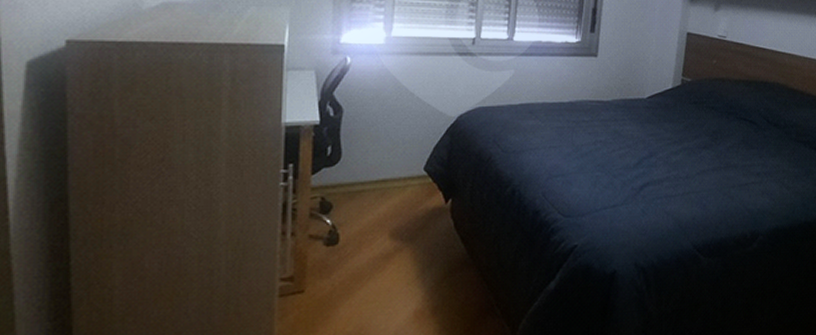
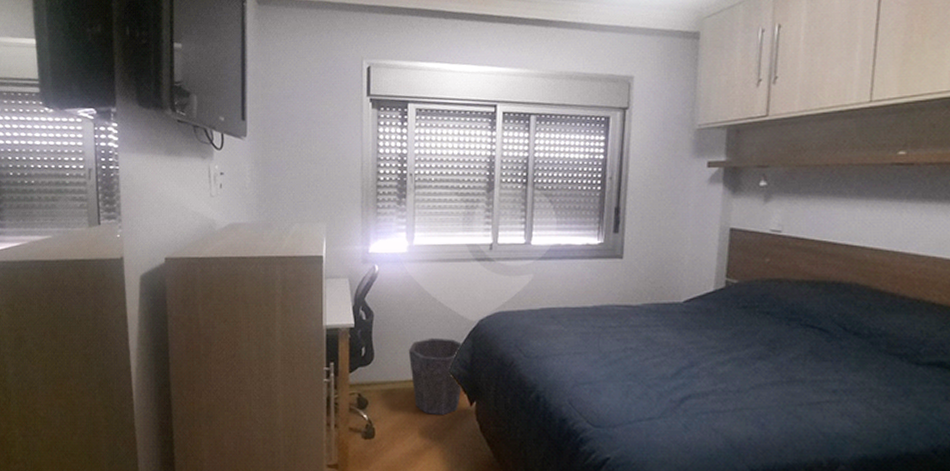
waste bin: none [380,134,442,215] -> present [408,337,465,415]

